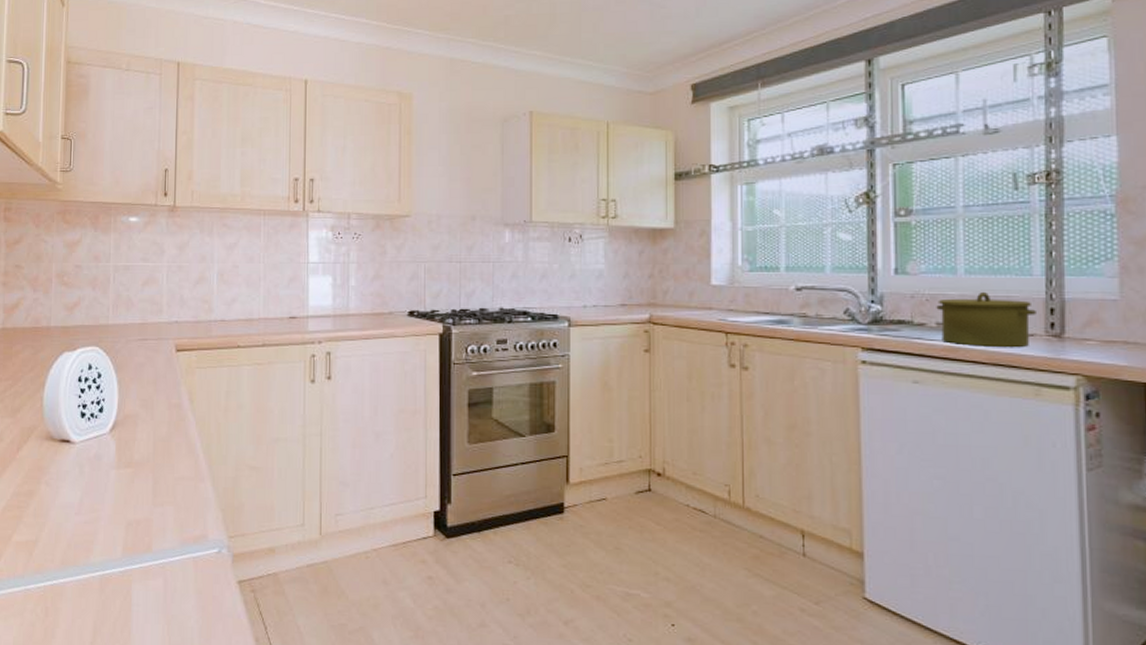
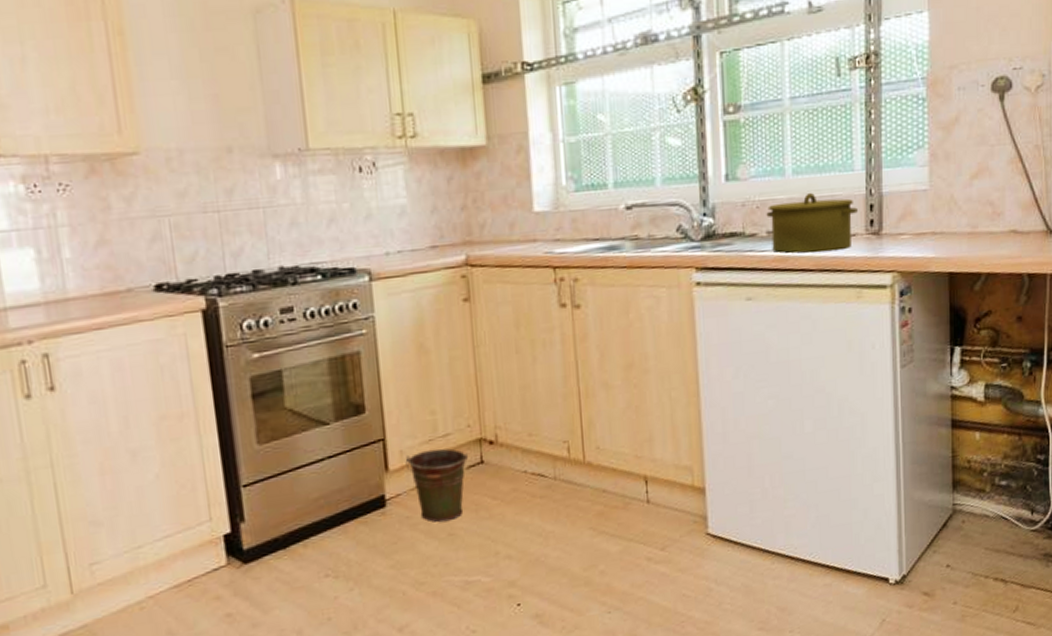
bucket: none [583,471,638,535] -> present [405,448,469,522]

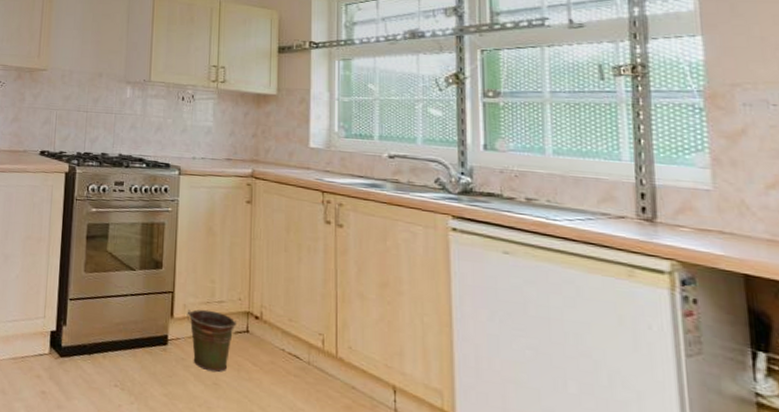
cooking pot: present [766,192,858,253] -> none [525,171,627,228]

